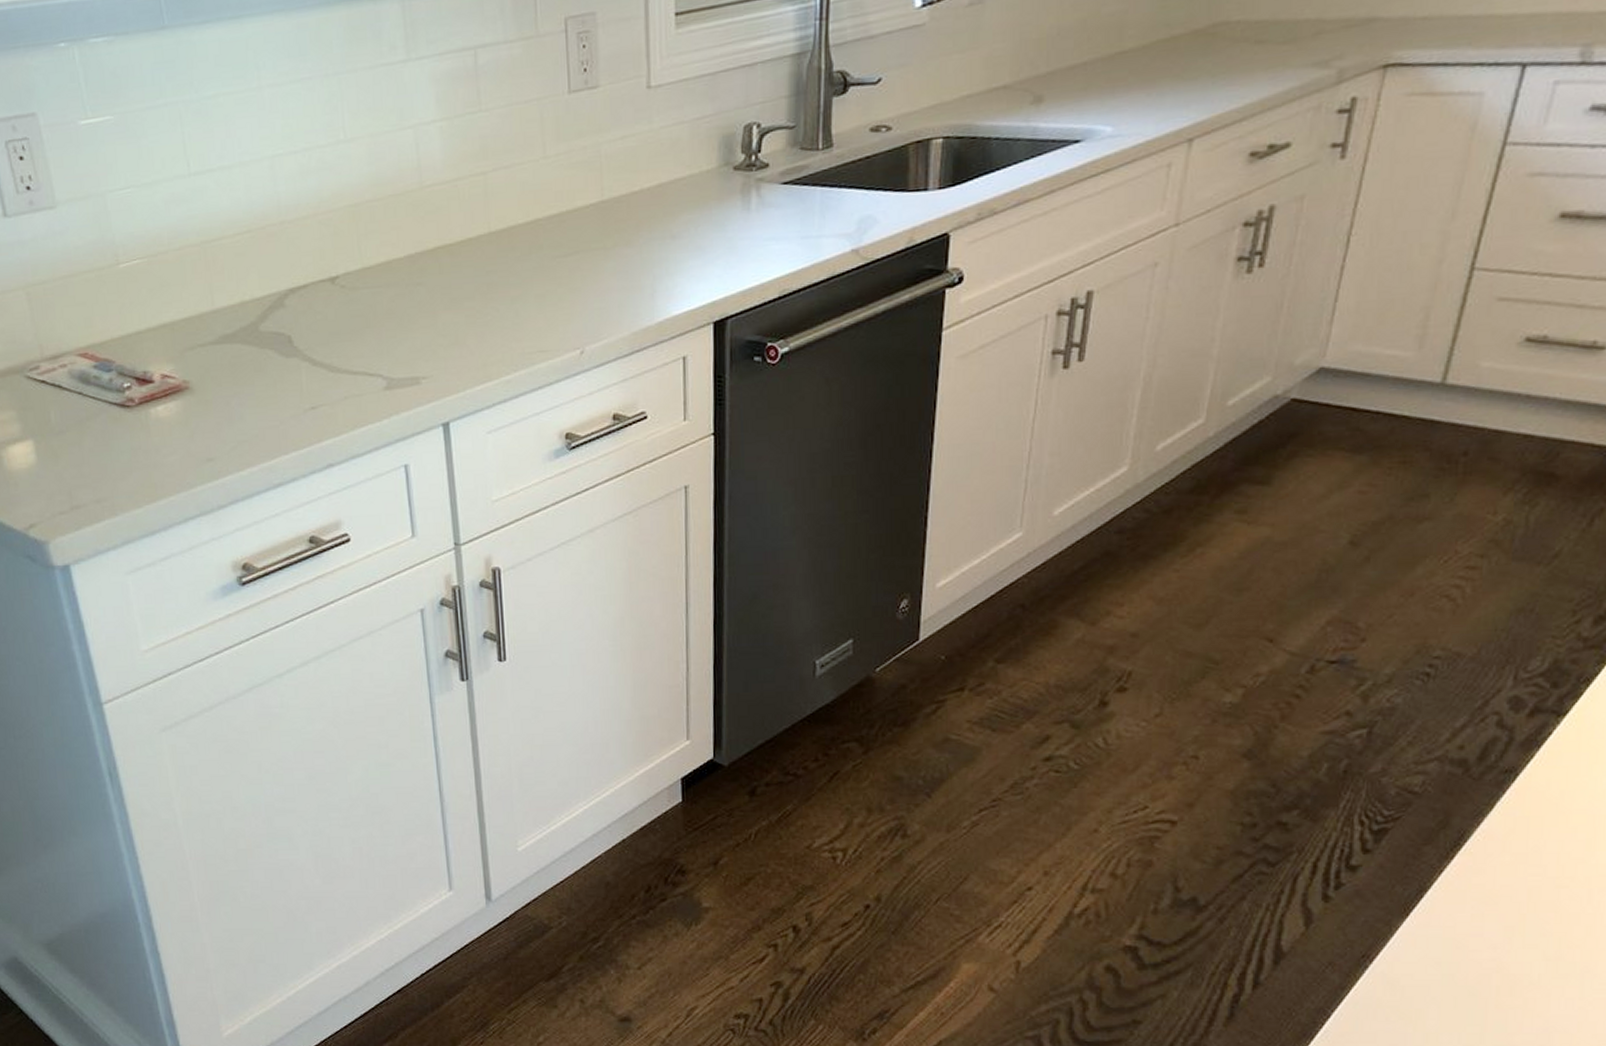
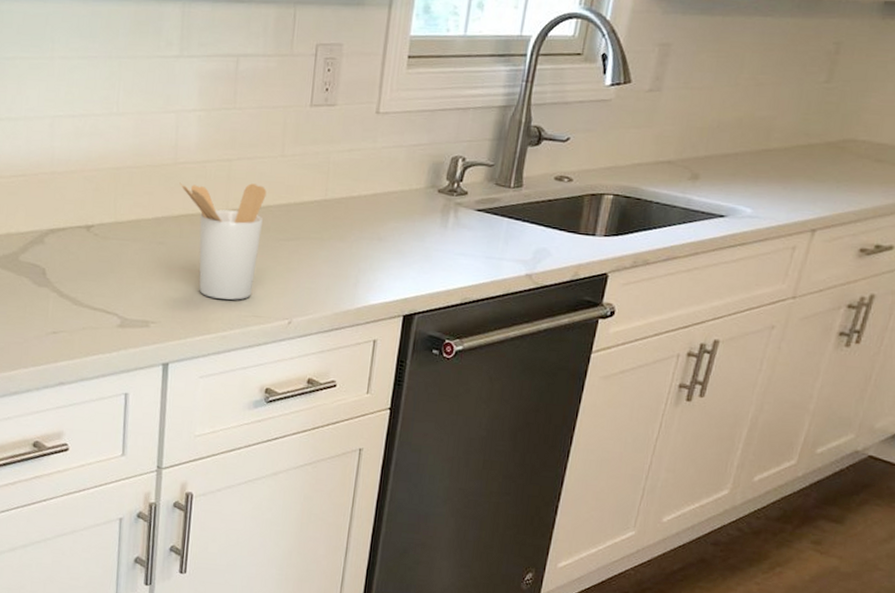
utensil holder: none [430,196,534,339] -> present [179,182,267,300]

